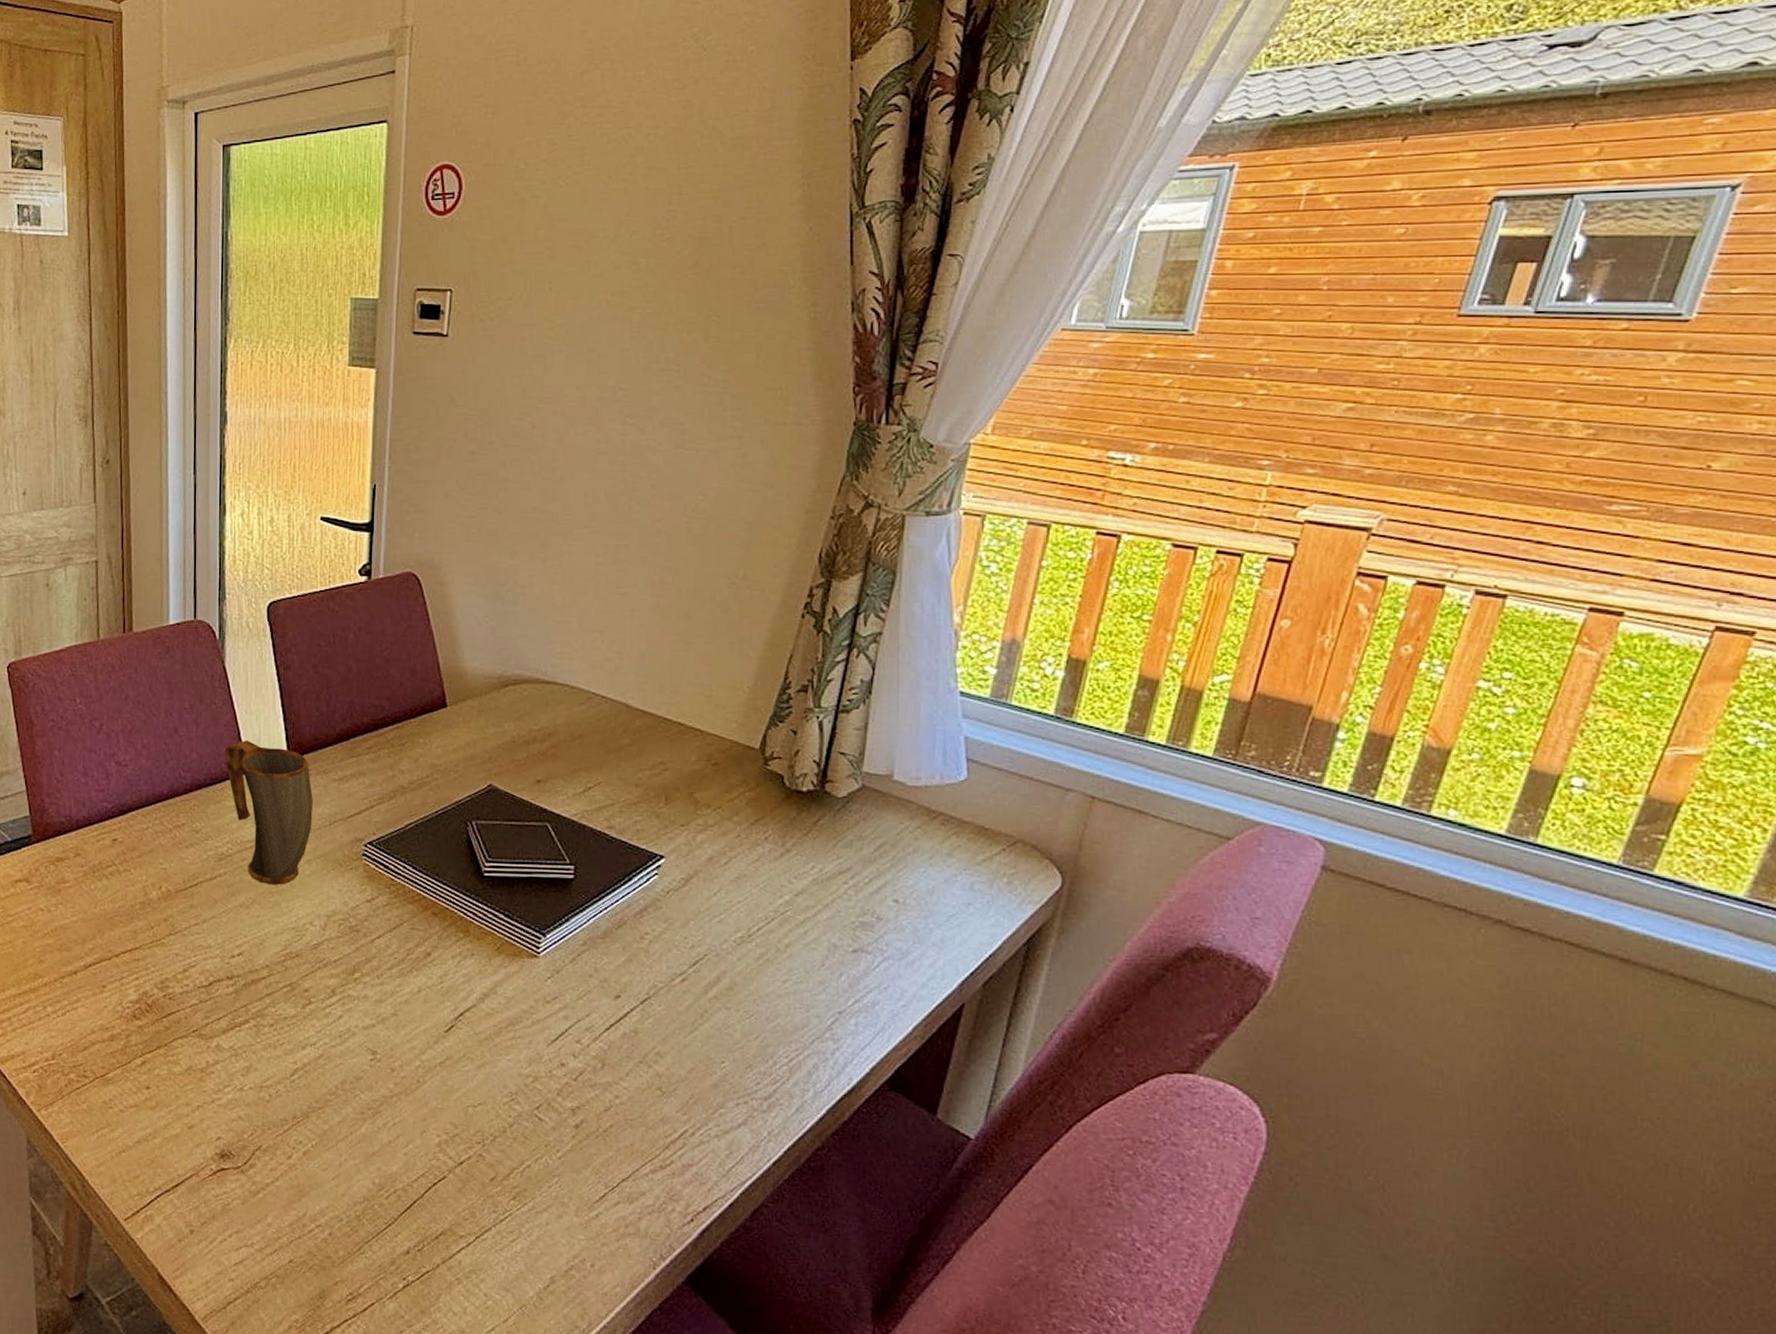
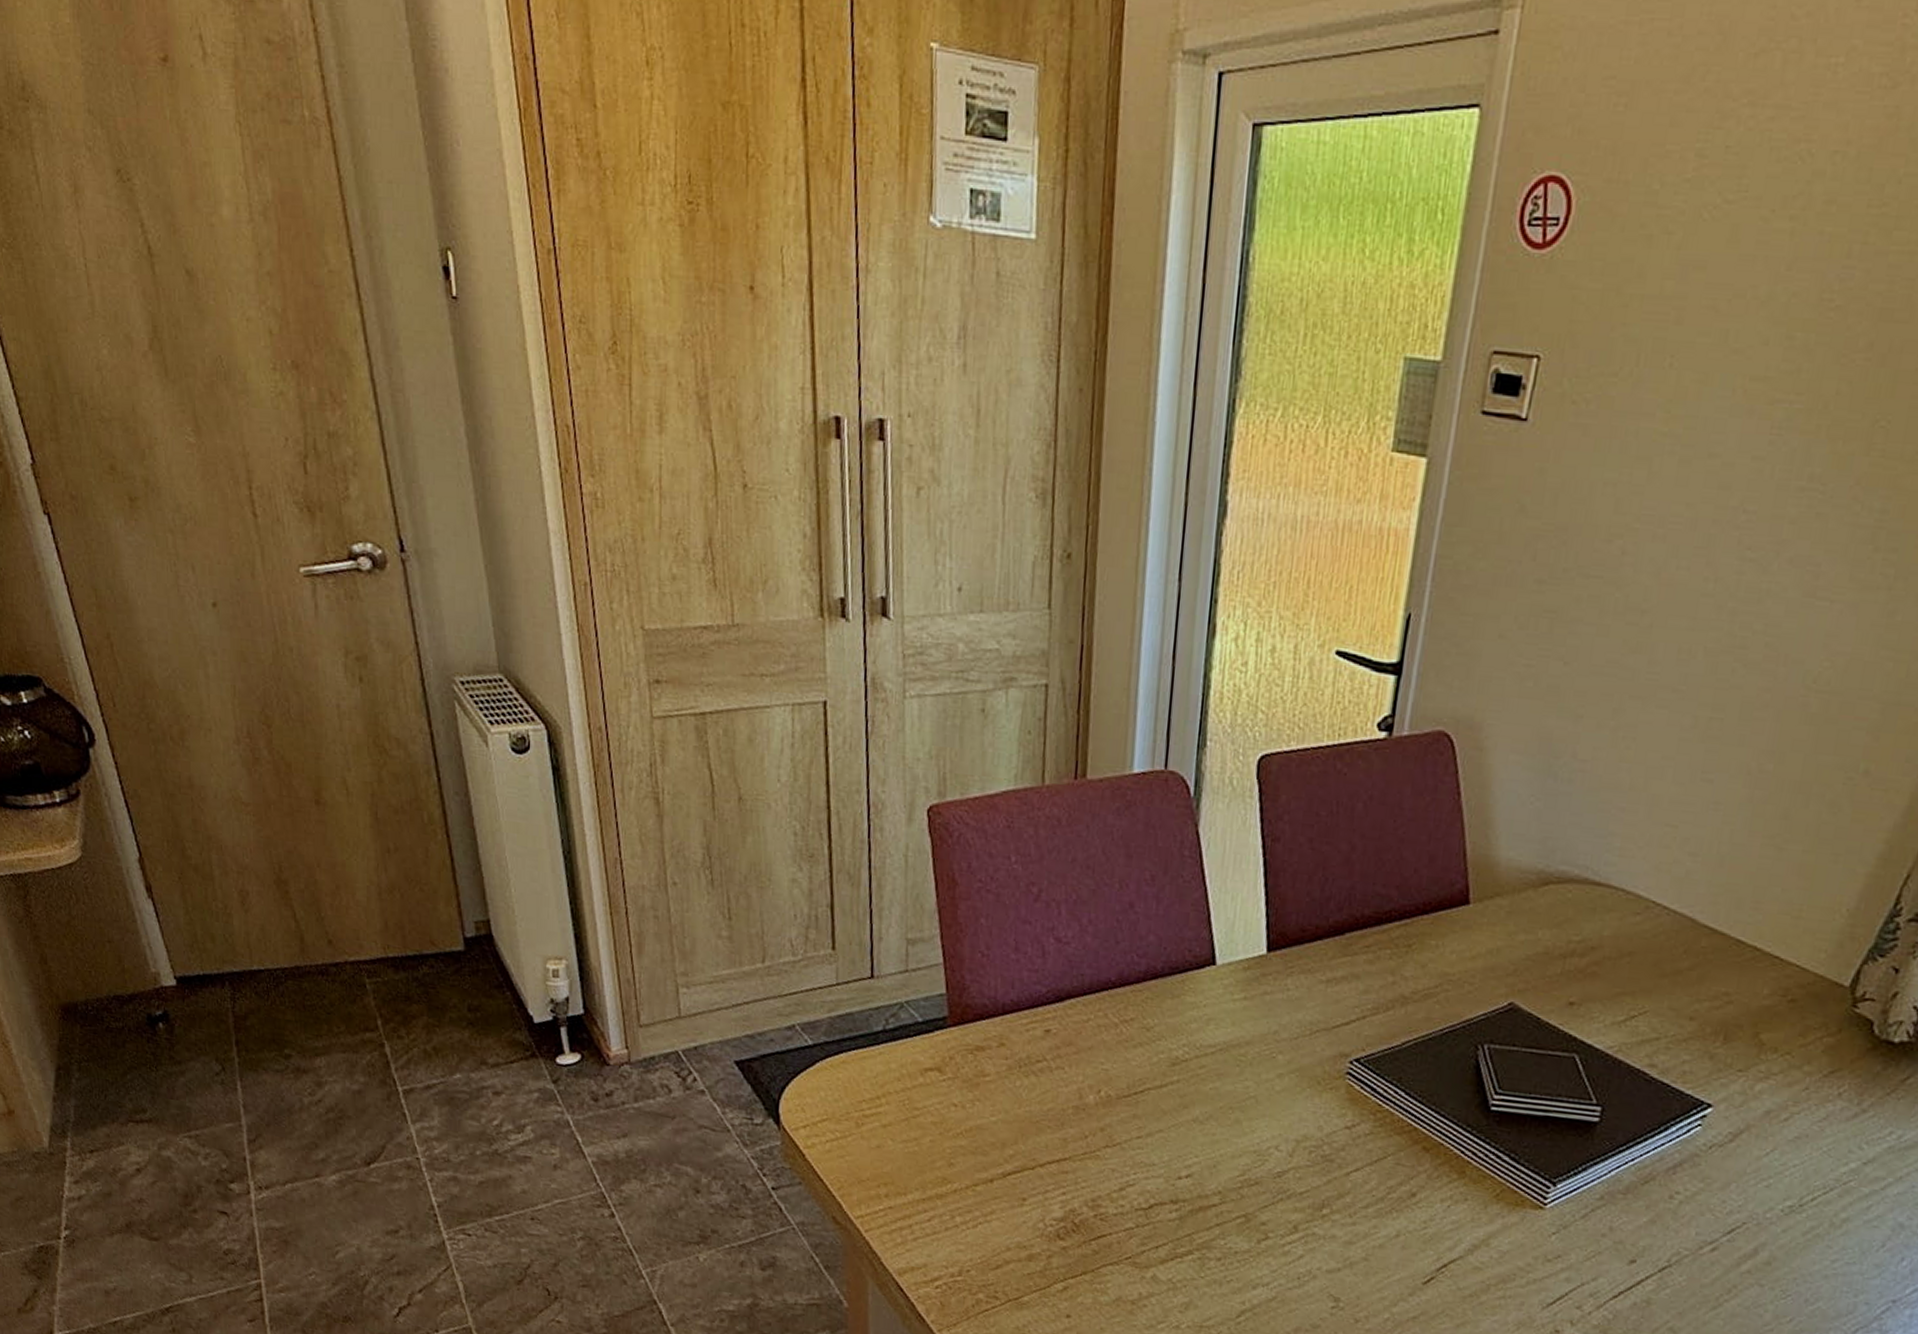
mug: present [224,740,313,885] -> none [1189,924,1293,1100]

